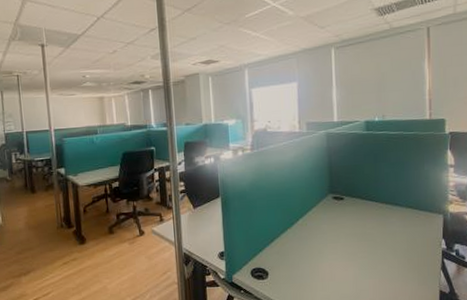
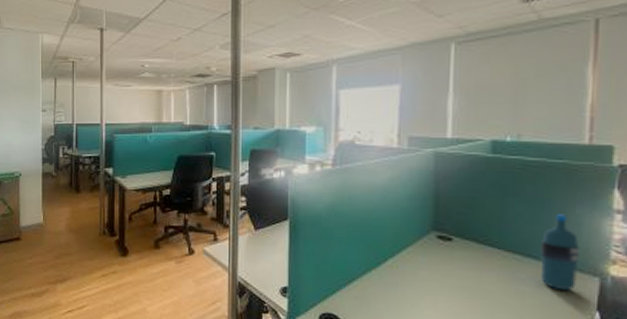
water bottle: none [404,171,429,228] -> present [540,214,580,291]

